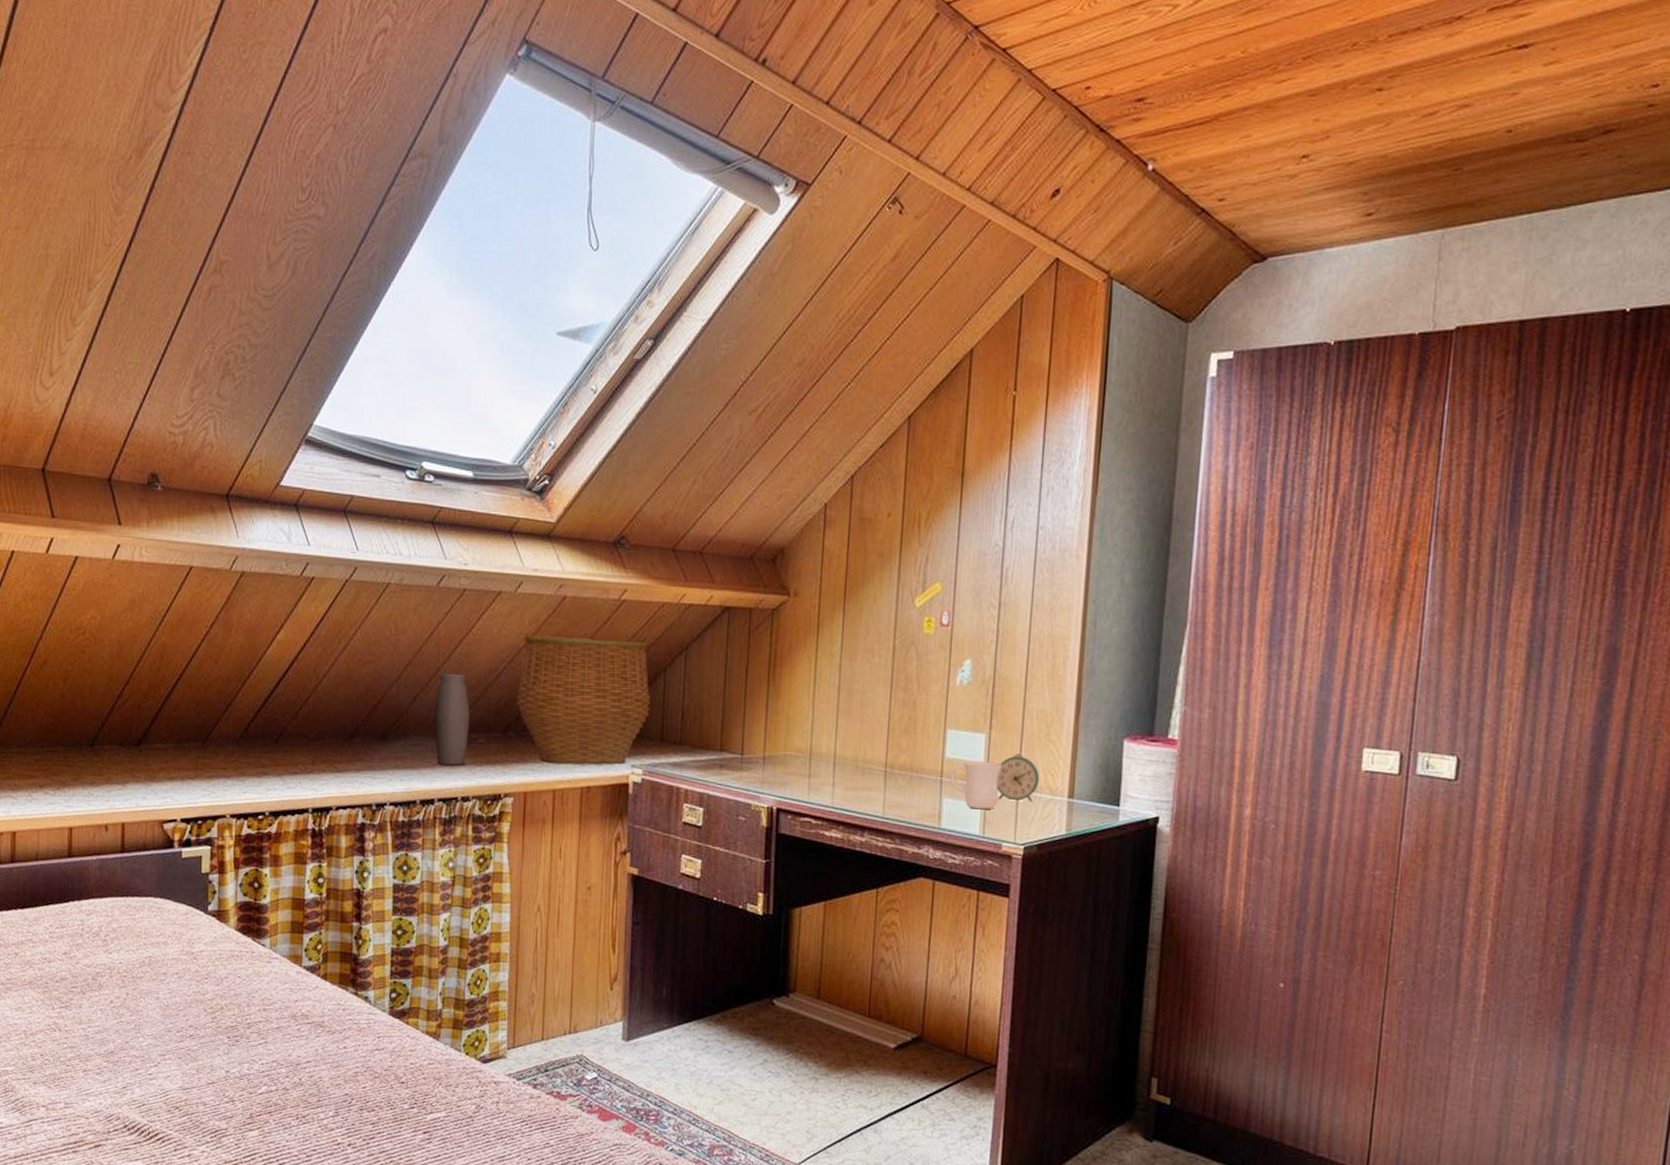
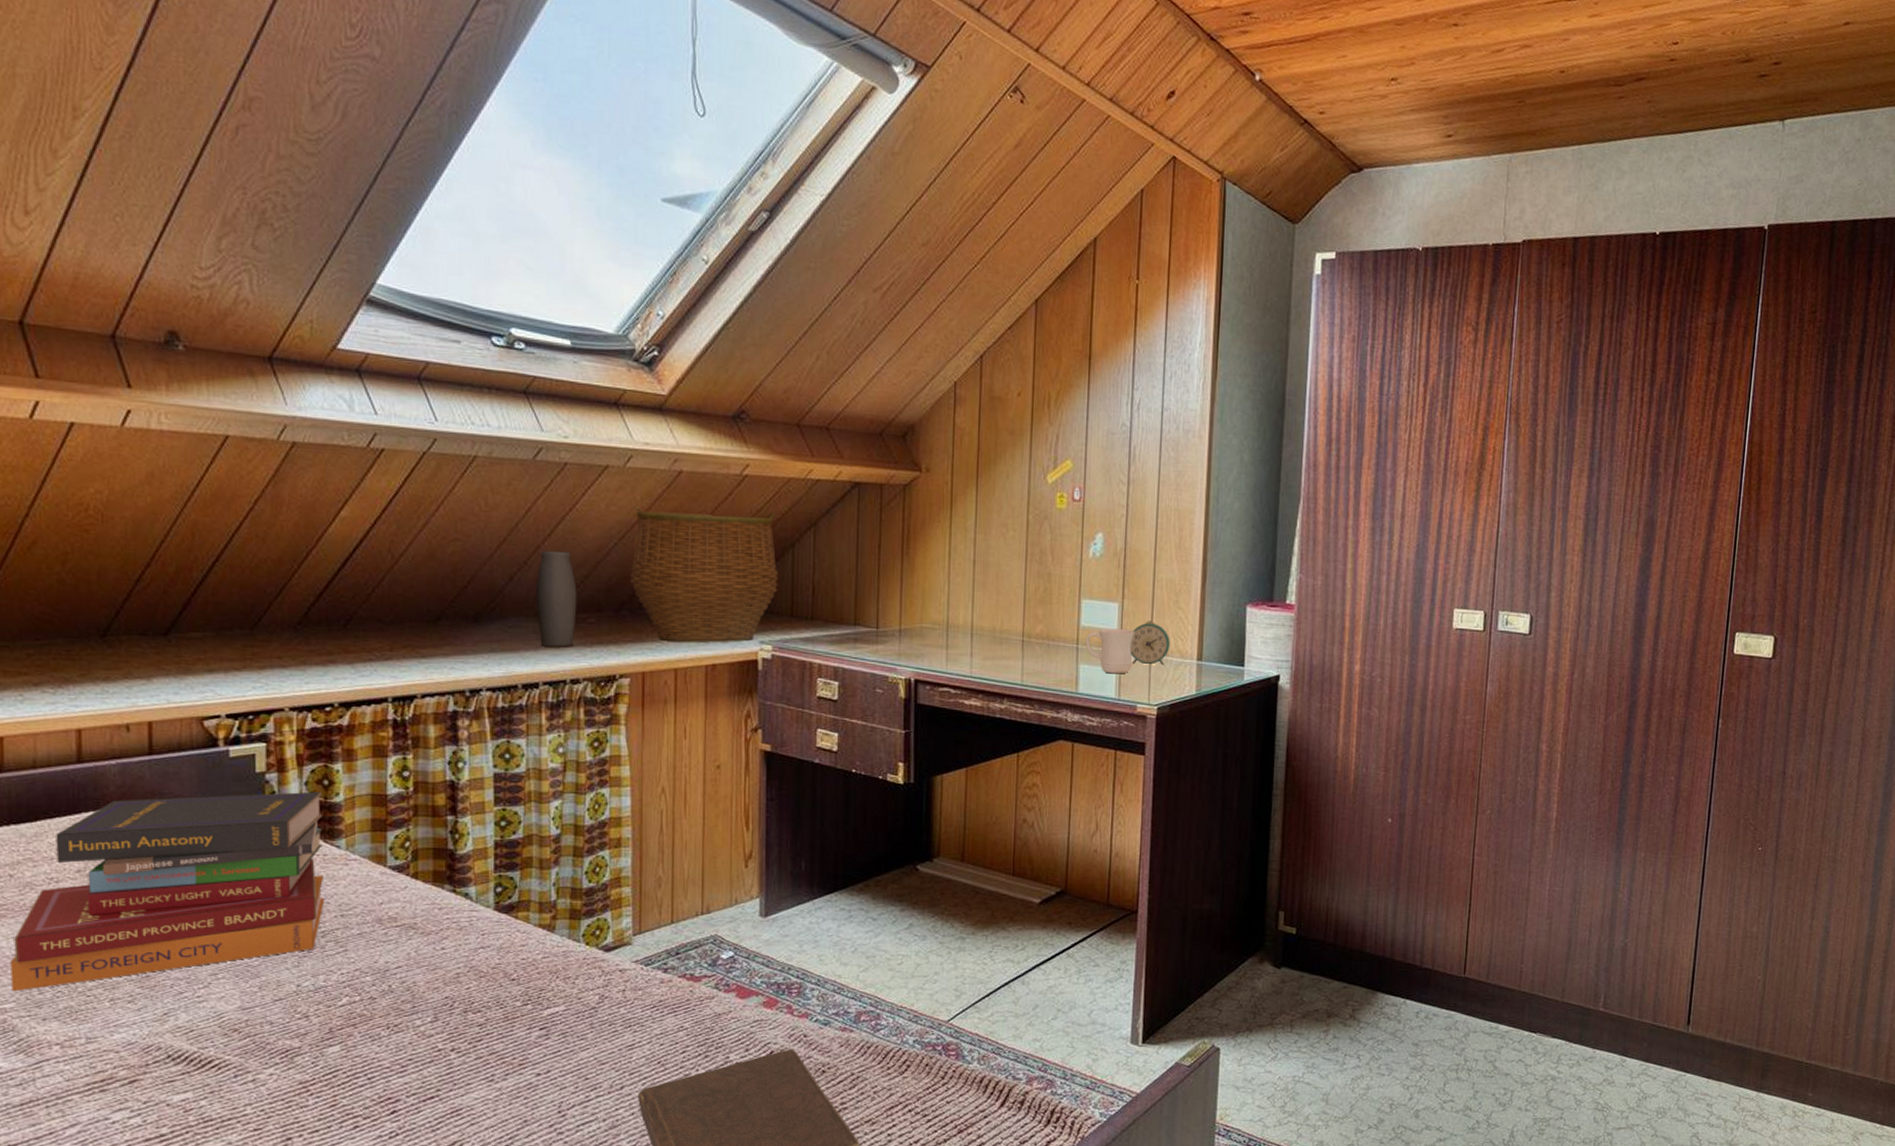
books: none [13,892,253,1057] -> present [10,791,325,992]

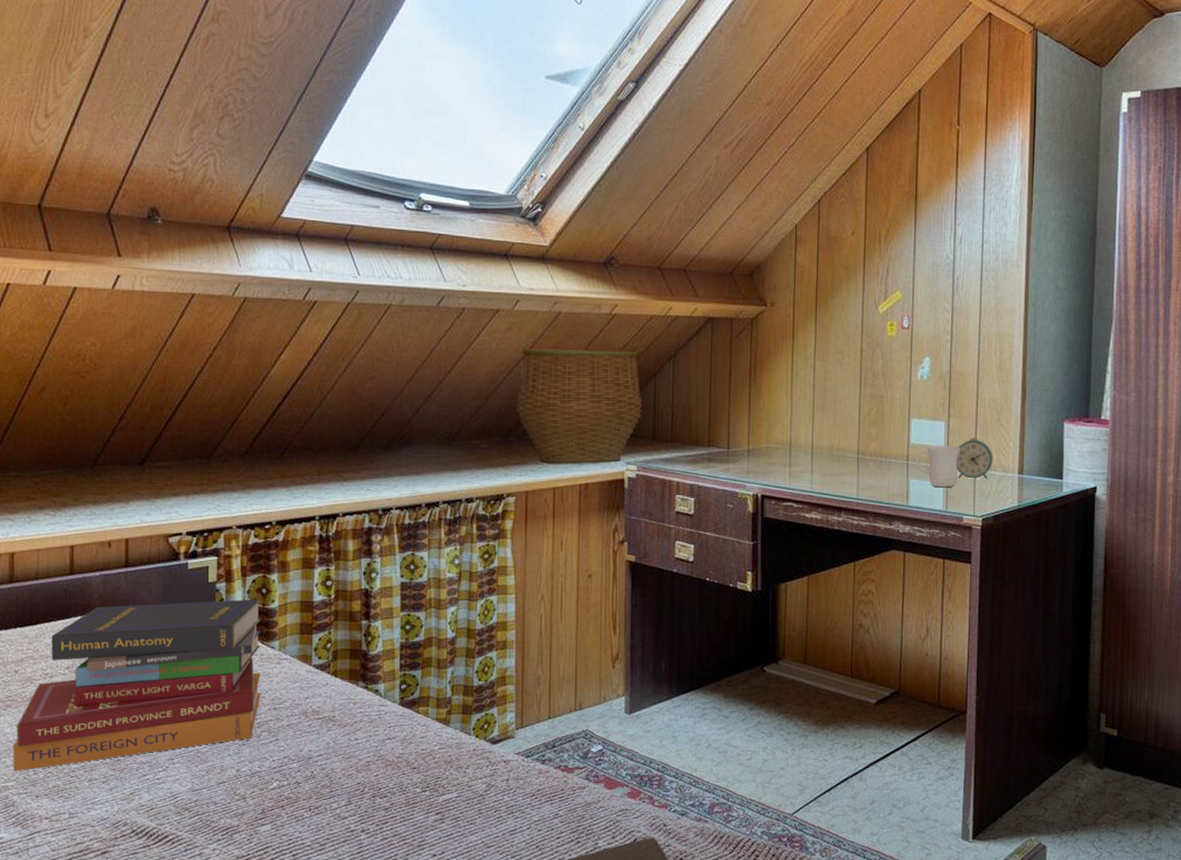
vase: present [535,550,577,647] -> none [437,385,472,470]

